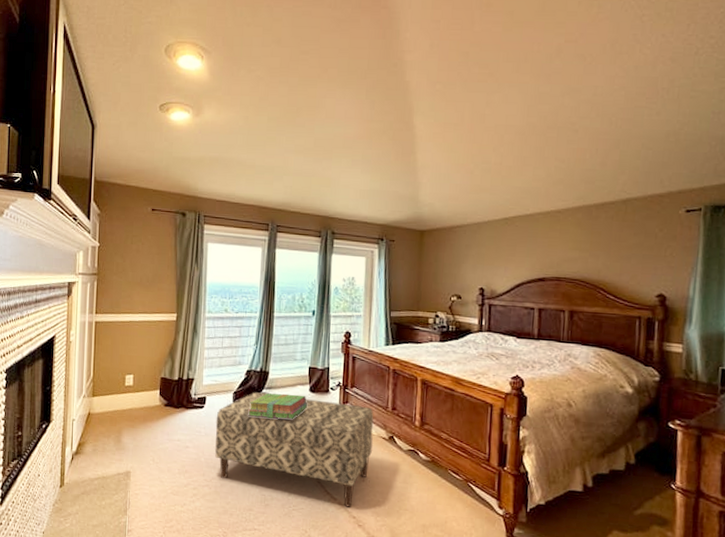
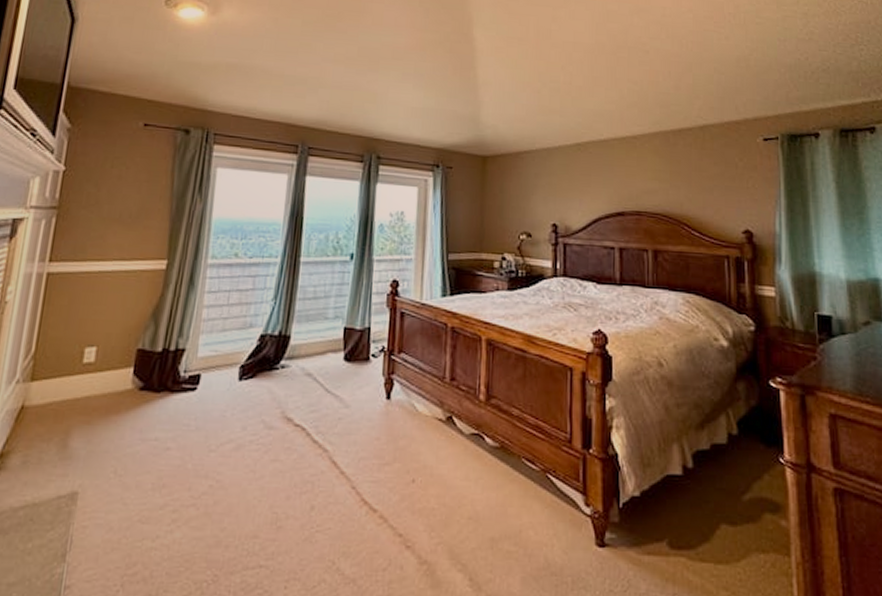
bench: present [215,392,374,507] -> none [208,364,428,521]
stack of books: present [248,393,308,420] -> none [259,365,342,401]

